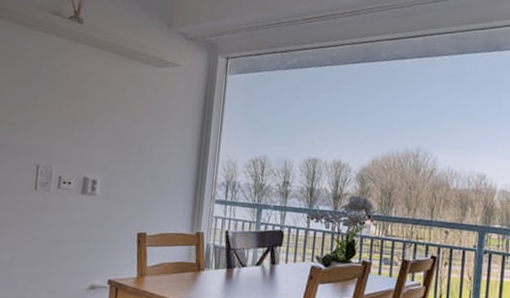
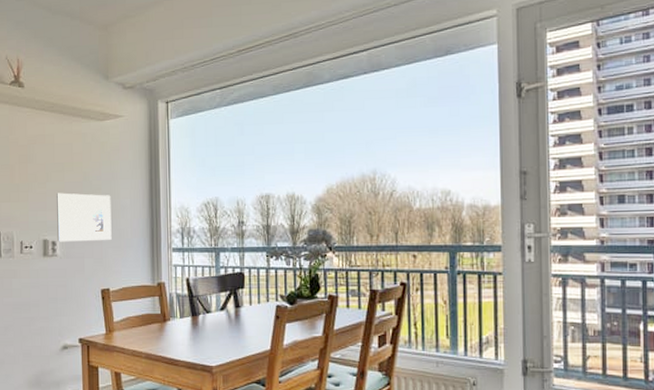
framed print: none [98,132,159,185] -> present [56,193,112,242]

